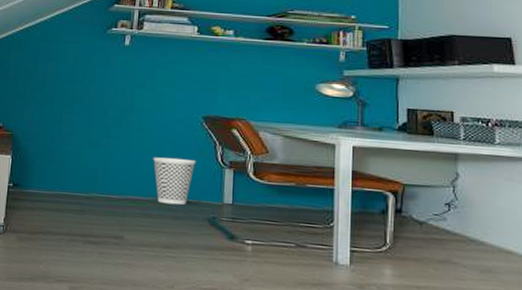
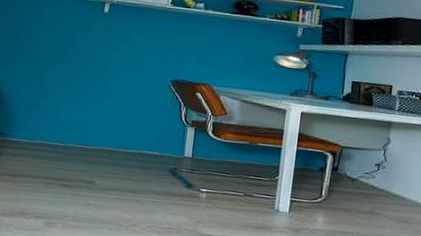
wastebasket: present [153,157,196,205] -> none [124,114,163,157]

